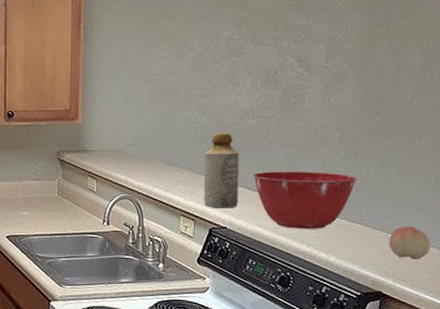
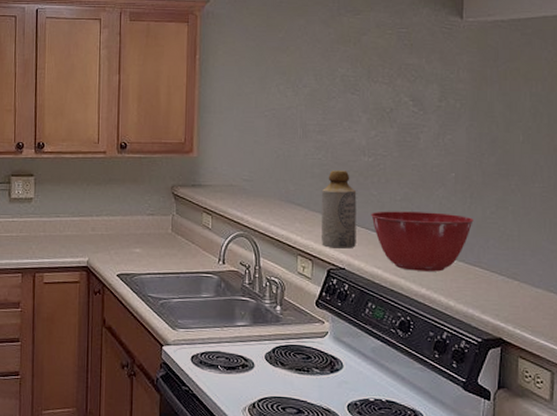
fruit: present [389,226,431,260] -> none [508,269,549,305]

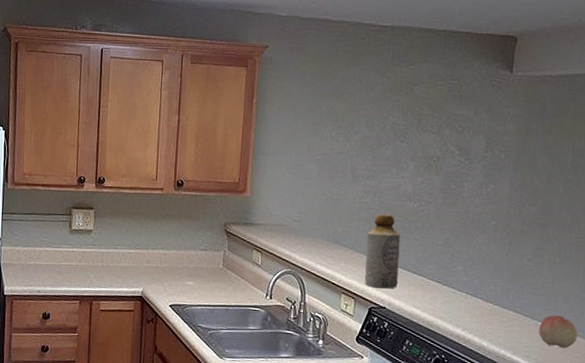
mixing bowl: present [371,211,473,272] -> none [413,254,511,314]
fruit: none [508,269,549,305] -> present [539,315,578,348]

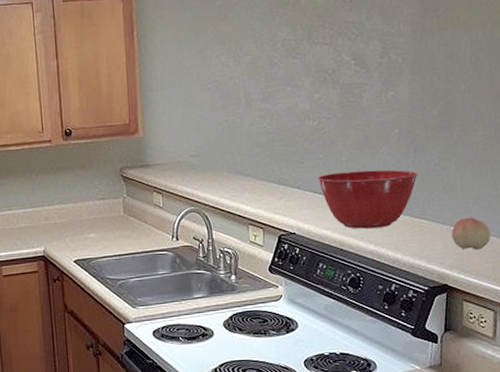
bottle: present [365,213,401,289] -> none [268,136,305,214]
mixing bowl: none [413,254,511,314] -> present [318,169,418,229]

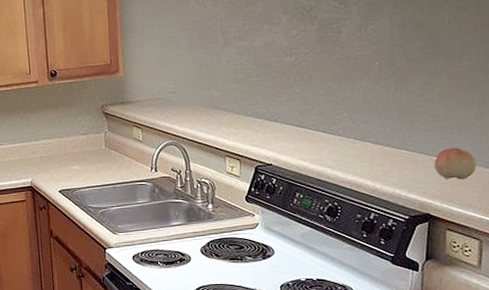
mixing bowl: present [318,169,418,229] -> none [295,102,399,160]

